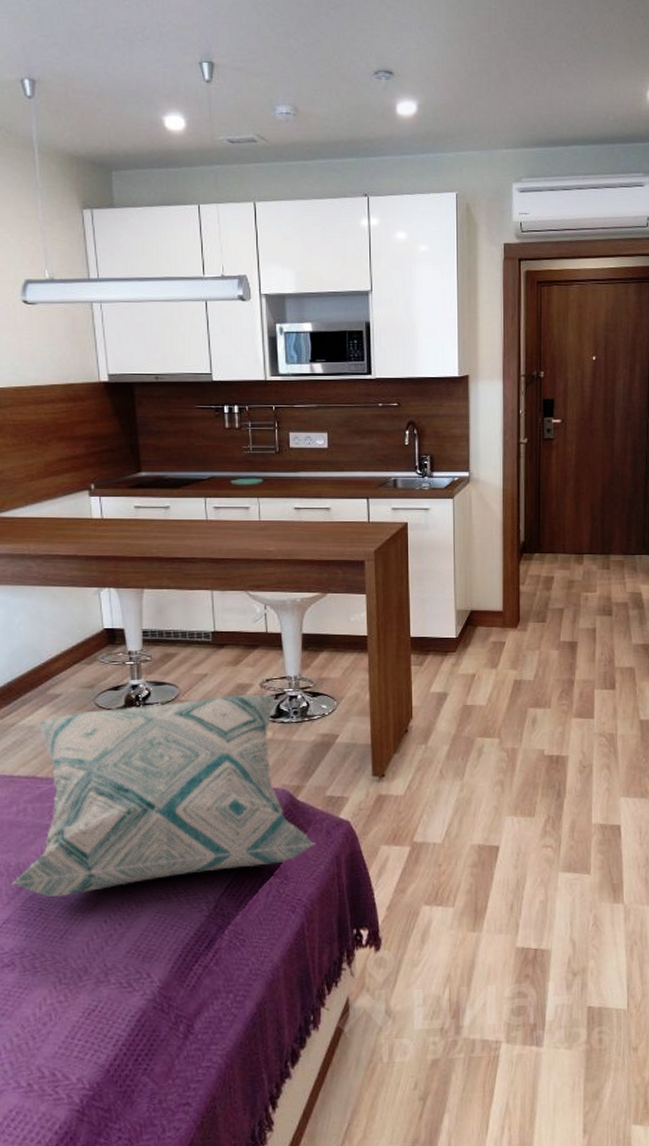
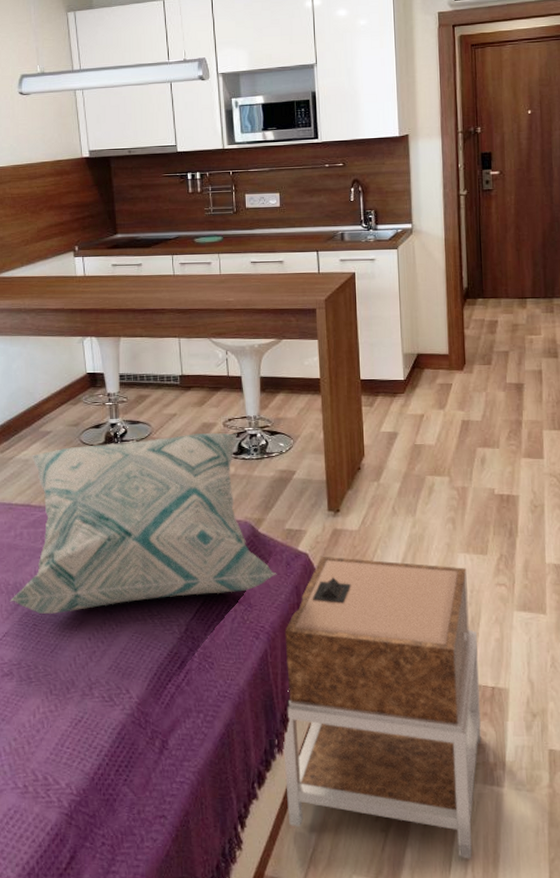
nightstand: none [319,823,522,1120] -> present [283,556,481,859]

